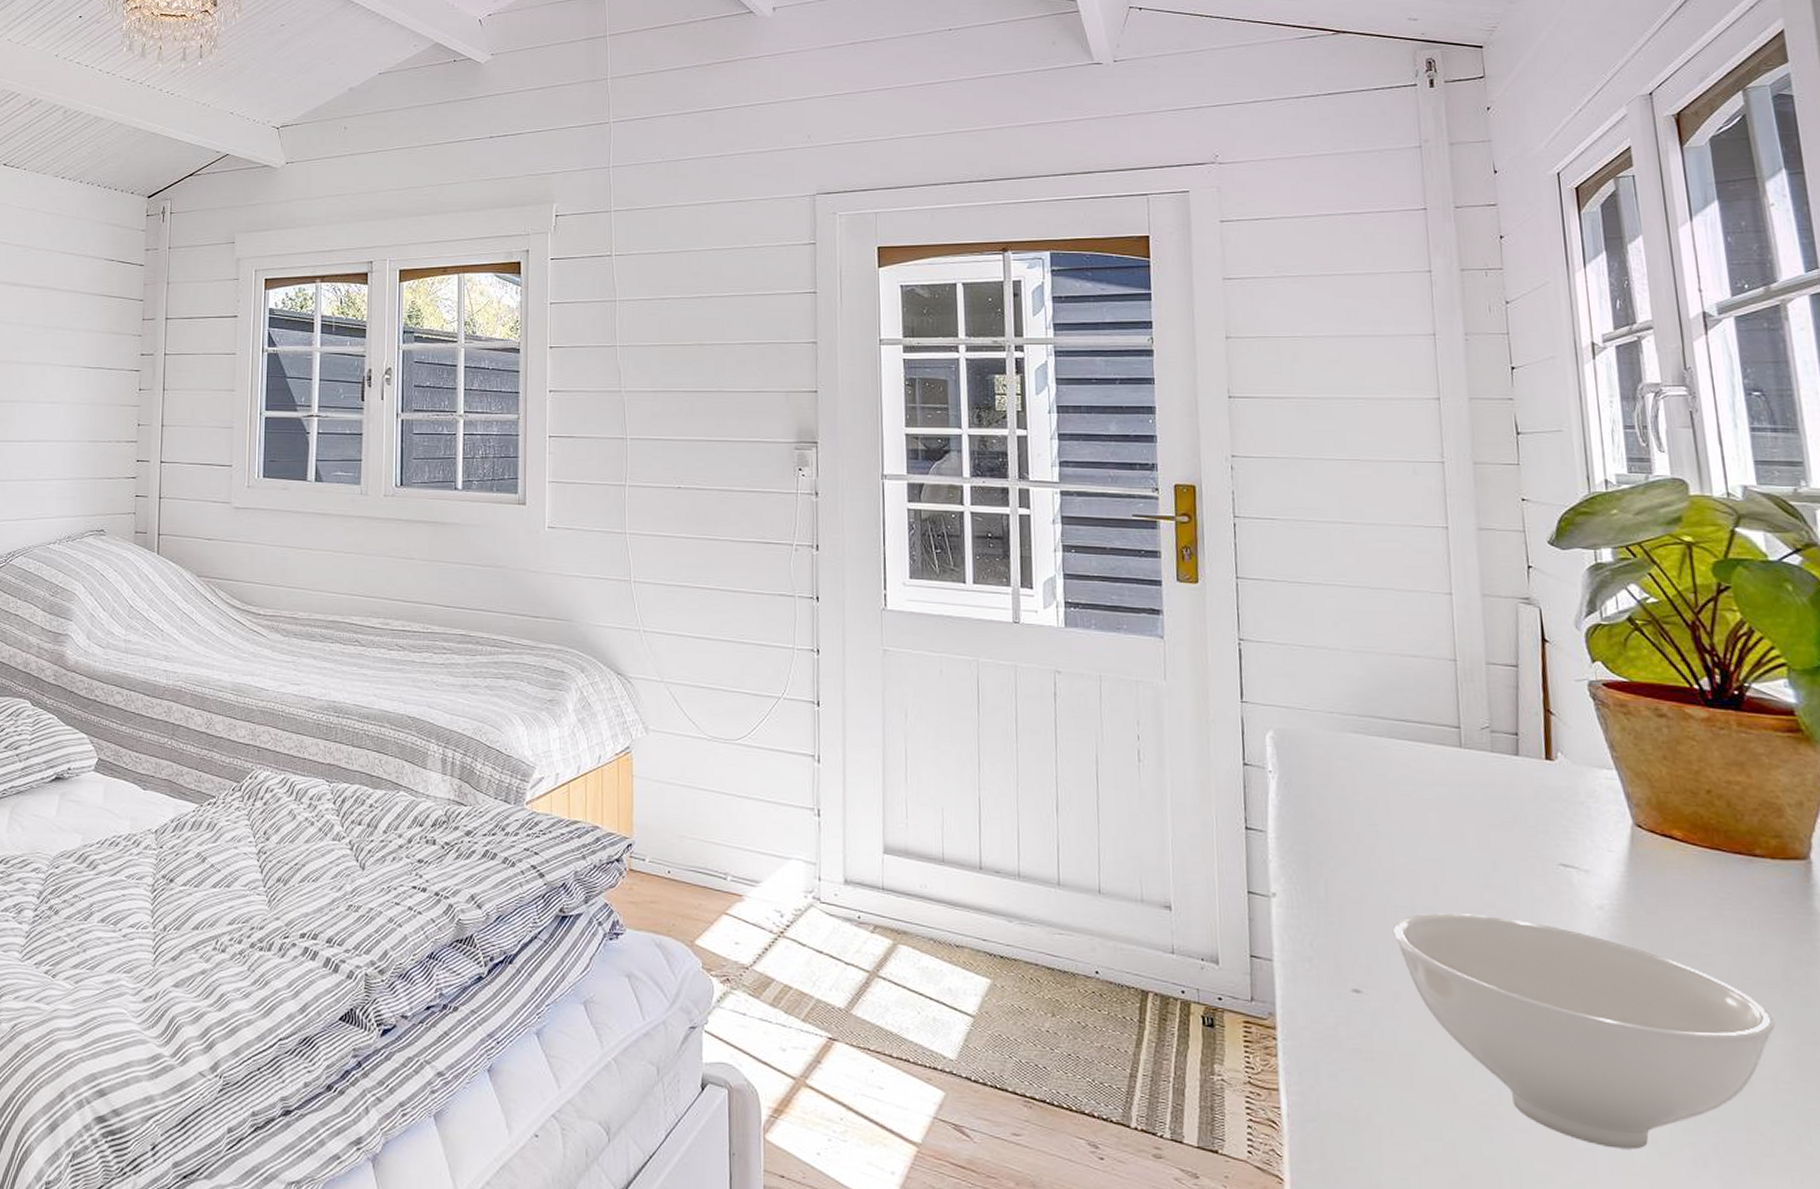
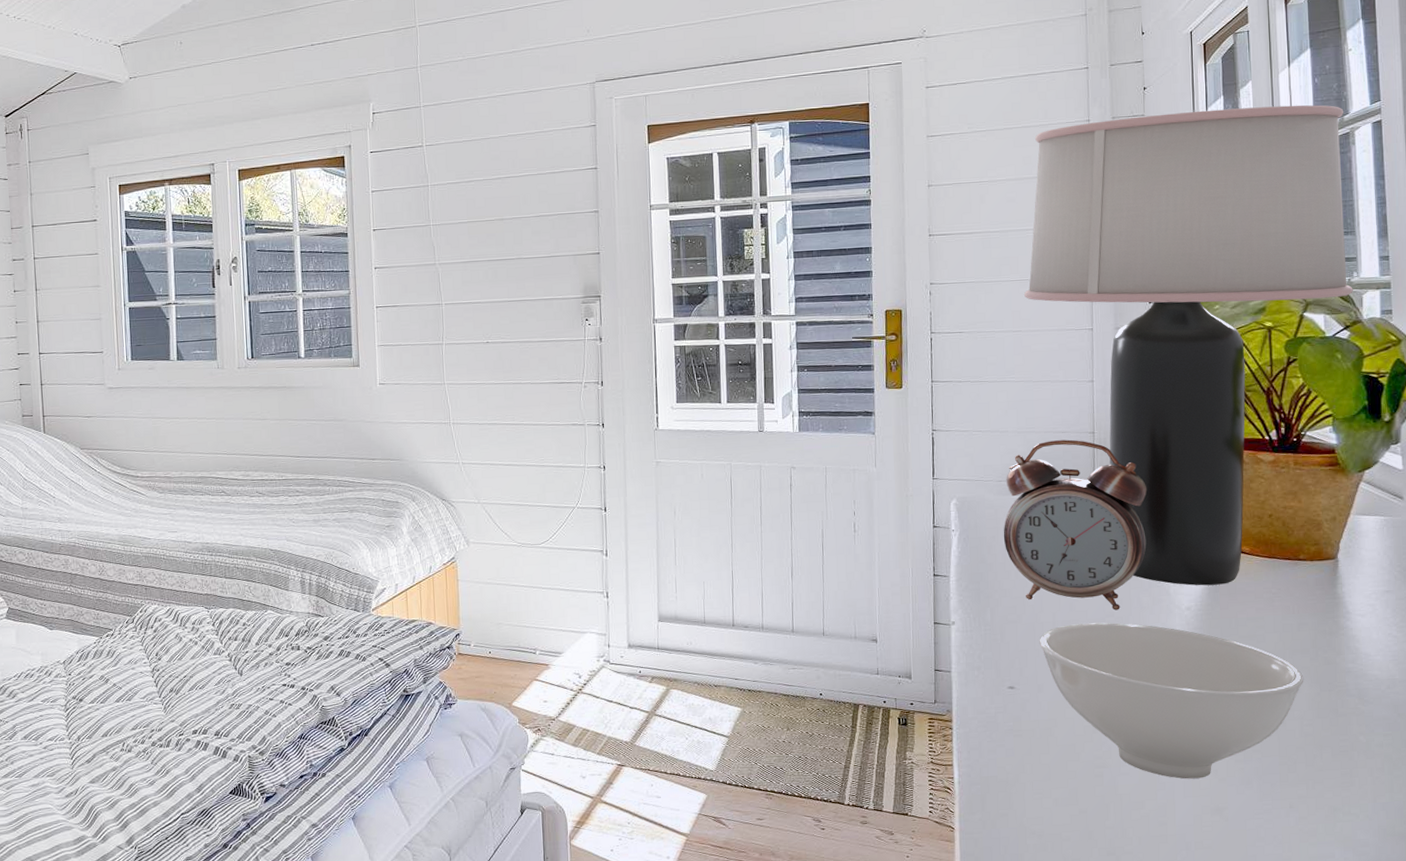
alarm clock: none [1337,666,1536,900] -> present [1003,439,1148,610]
table lamp: none [1354,267,1802,879] -> present [1023,105,1353,586]

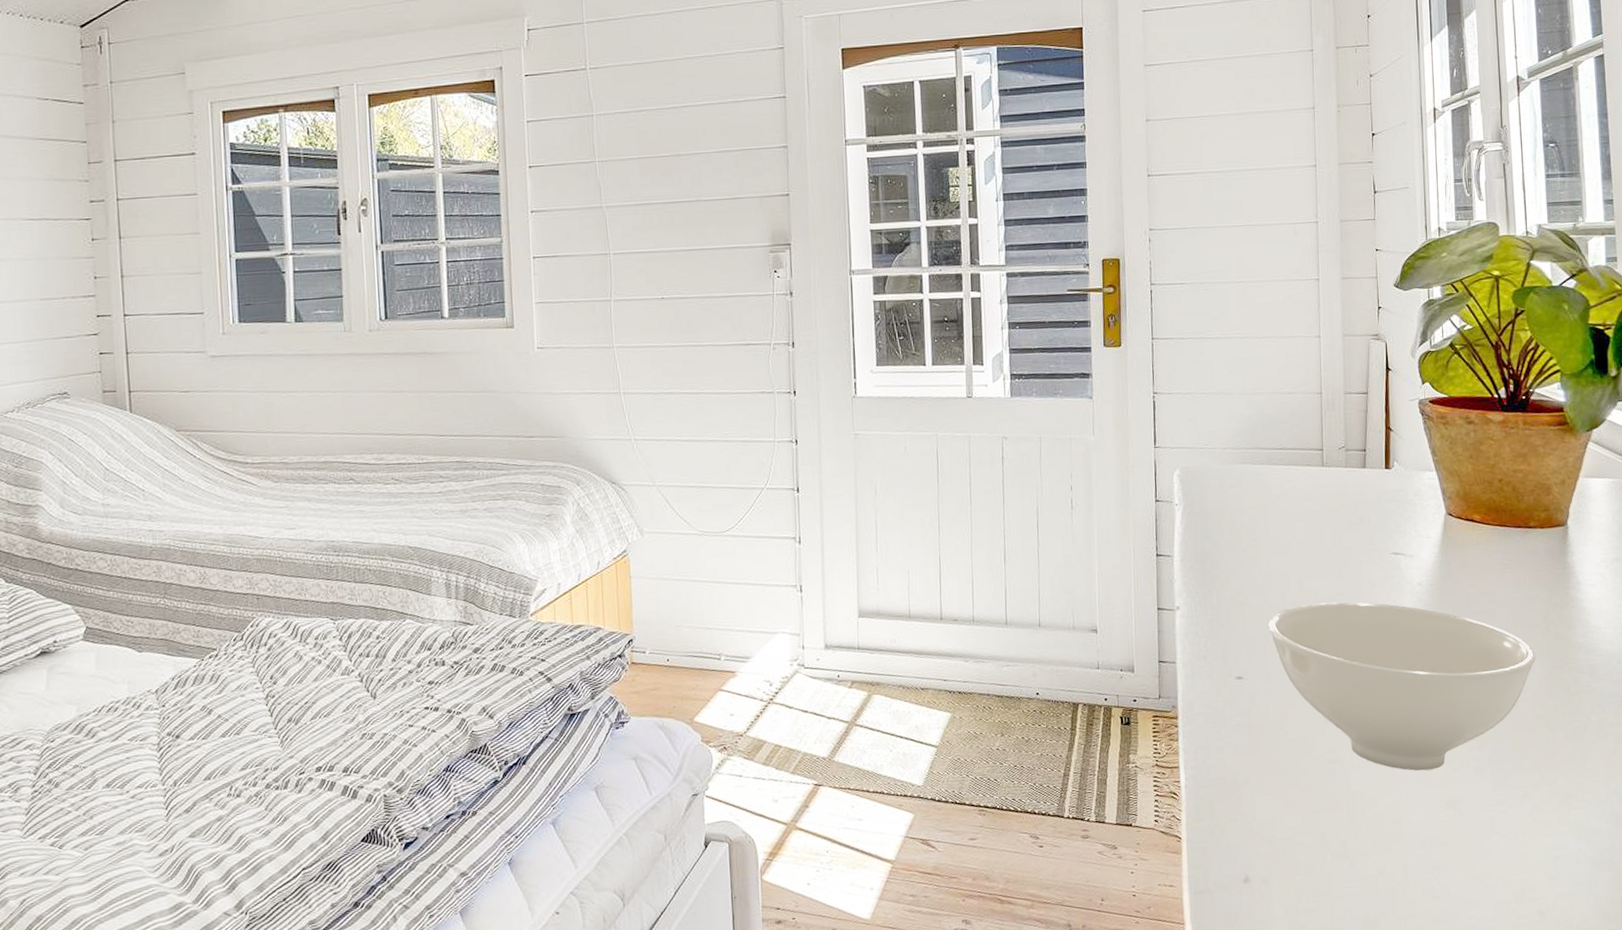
alarm clock: present [1003,439,1148,610] -> none [1229,401,1377,589]
table lamp: present [1023,105,1353,586] -> none [1247,36,1579,559]

